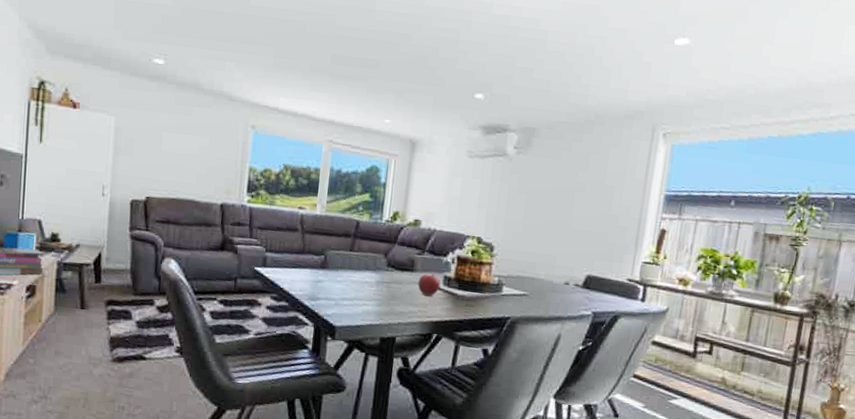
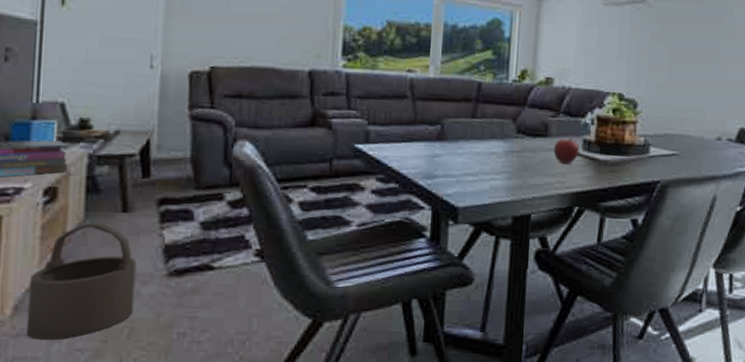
wooden bucket: none [14,315,90,402] -> present [26,222,137,340]

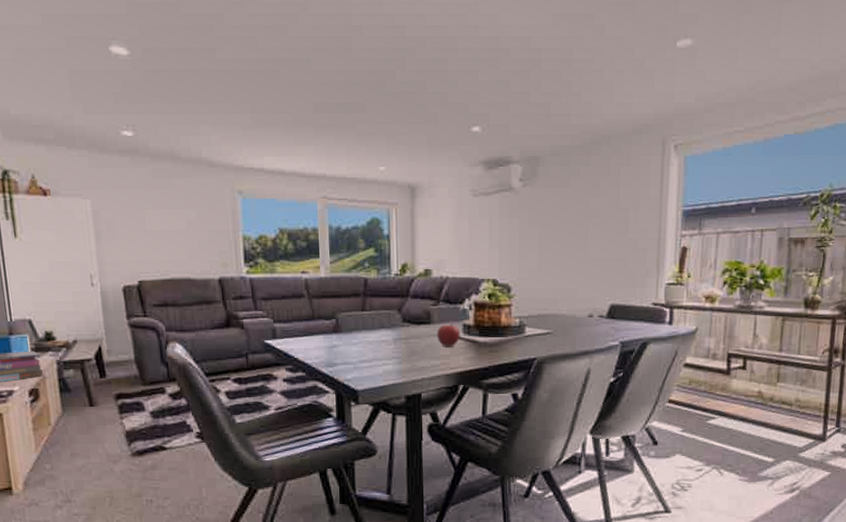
wooden bucket: present [26,222,137,340] -> none [30,415,111,507]

